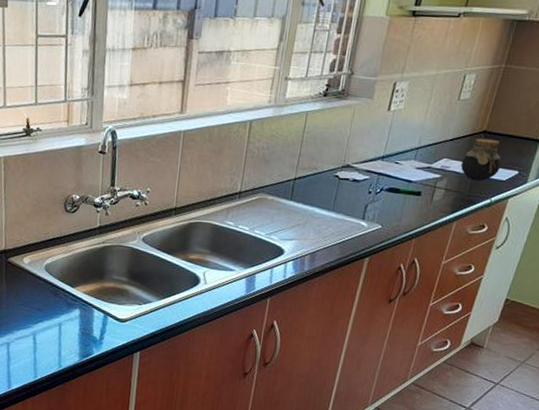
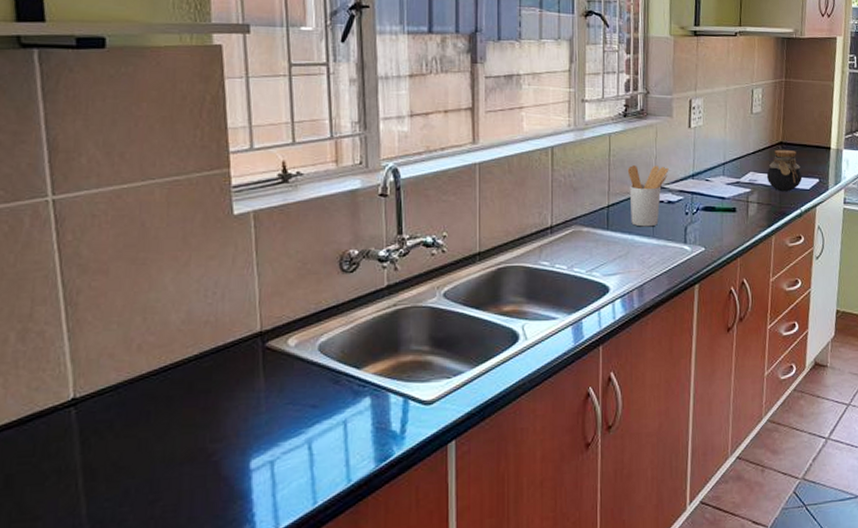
utensil holder: none [314,143,360,202] -> present [627,165,669,227]

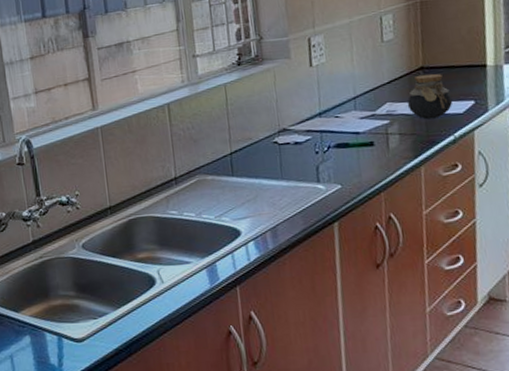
utensil holder: present [627,165,669,227] -> none [247,109,293,170]

